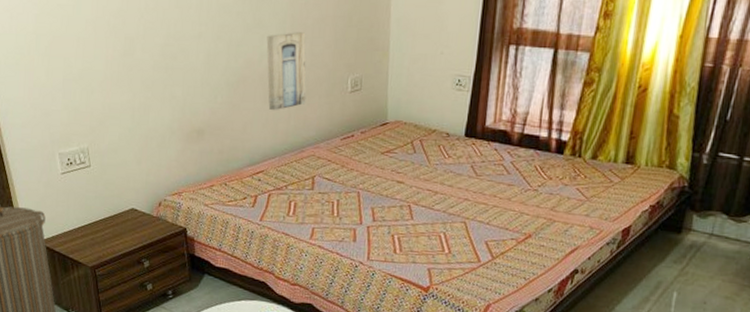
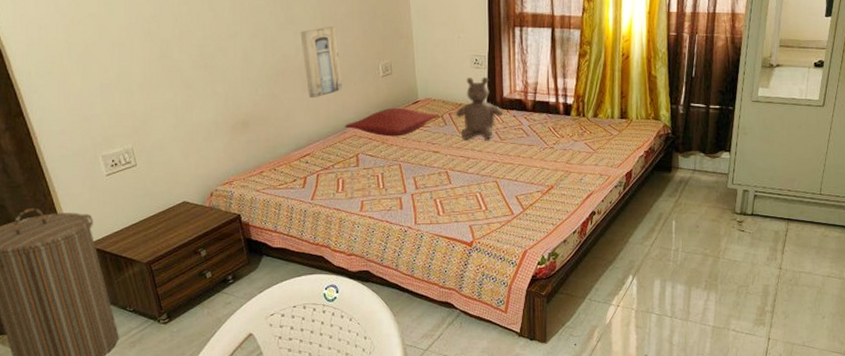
pillow: none [304,128,410,161] -> present [345,108,440,137]
teddy bear: none [428,100,484,174] -> present [456,76,504,140]

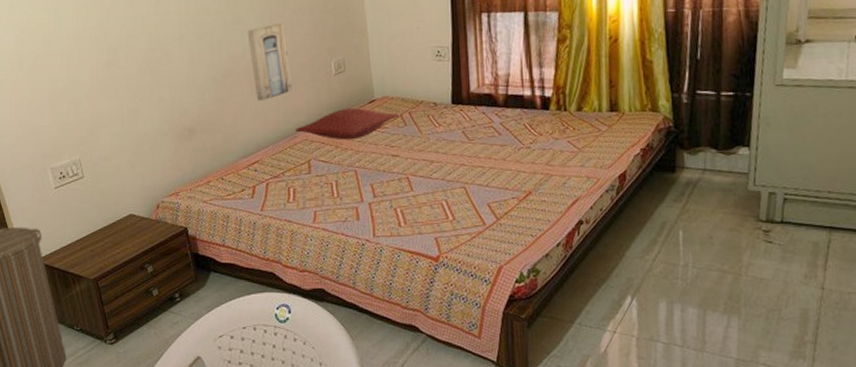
teddy bear: present [456,76,504,140] -> none [417,69,471,142]

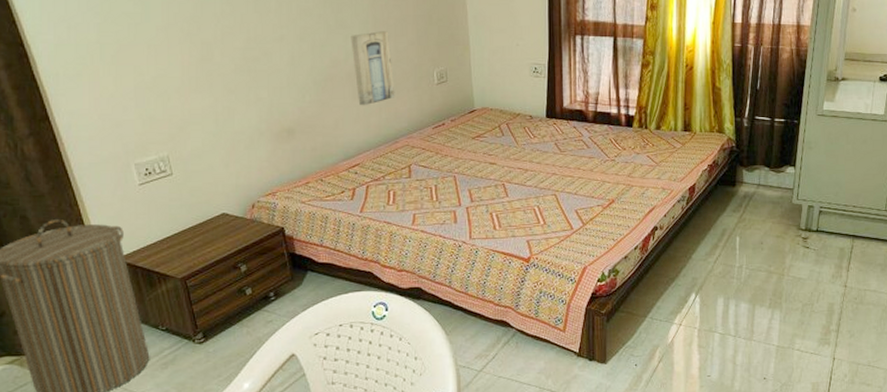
pillow: present [295,108,399,140] -> none [397,117,497,147]

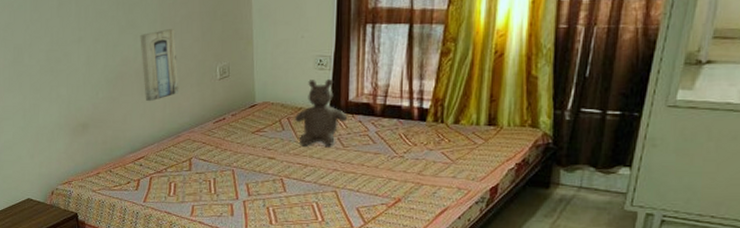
teddy bear: none [514,85,563,151] -> present [295,78,348,146]

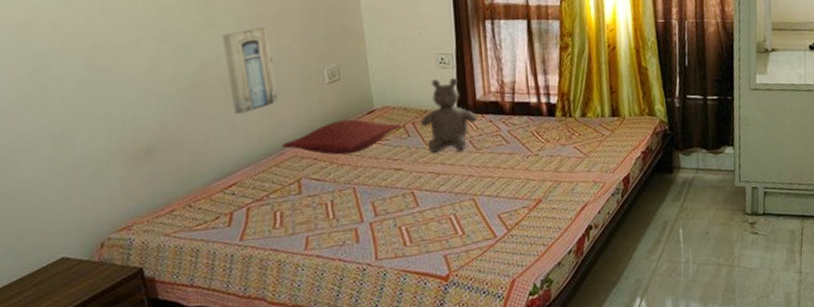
pillow: none [179,112,278,141] -> present [282,119,402,155]

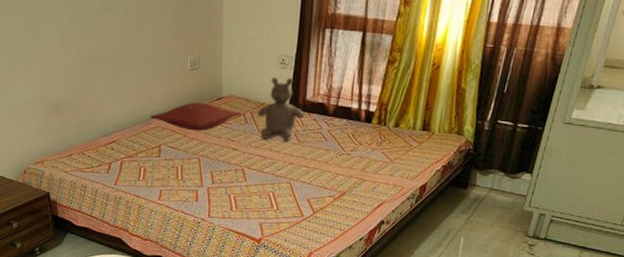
wall art: present [222,27,279,115] -> none [115,17,152,88]

